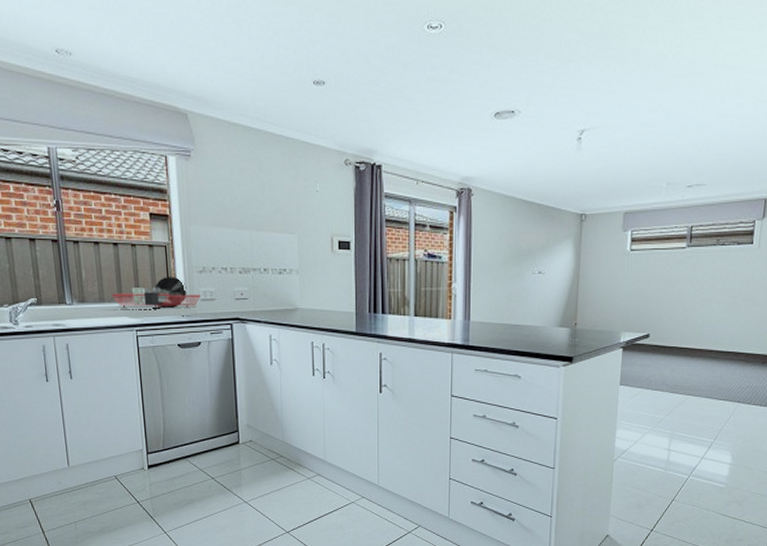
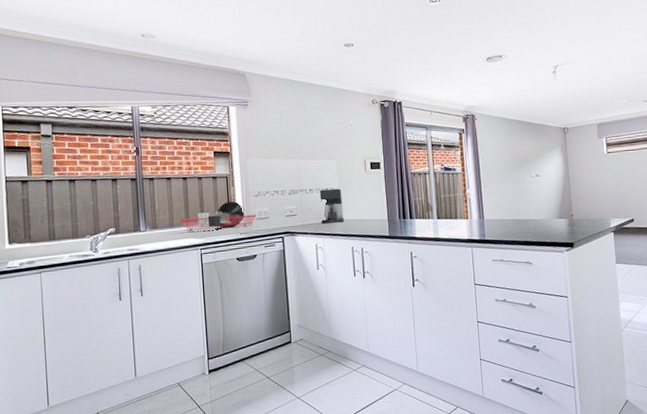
coffee maker: none [276,270,305,313] -> present [319,188,345,225]

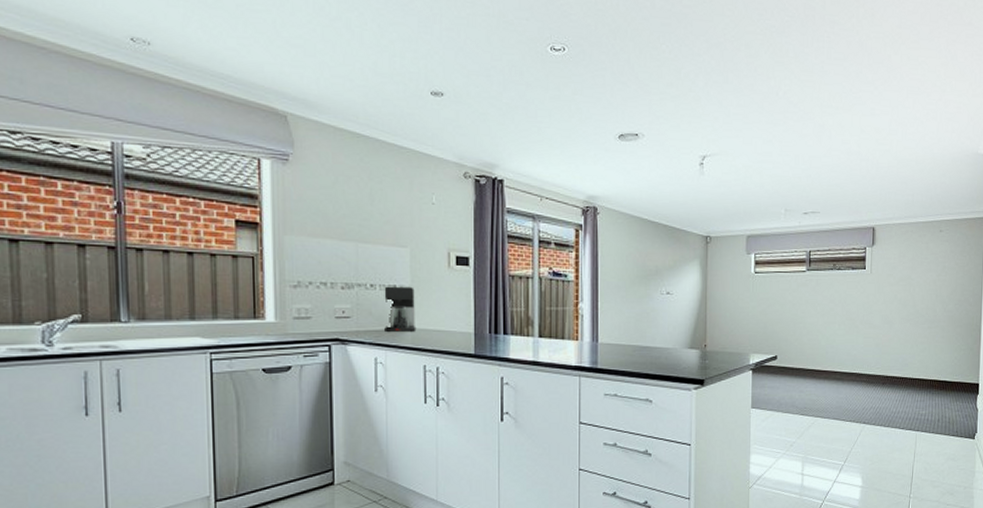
dish rack: present [180,201,257,232] -> none [181,292,295,328]

